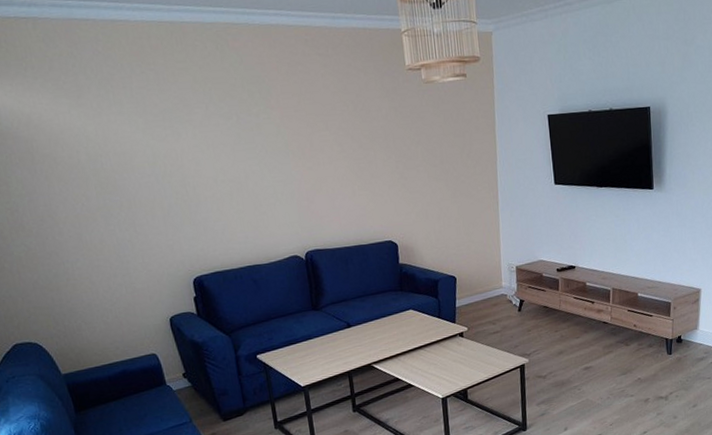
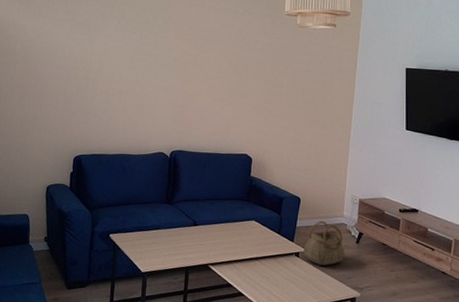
basket: none [466,296,509,341] -> present [303,221,346,266]

